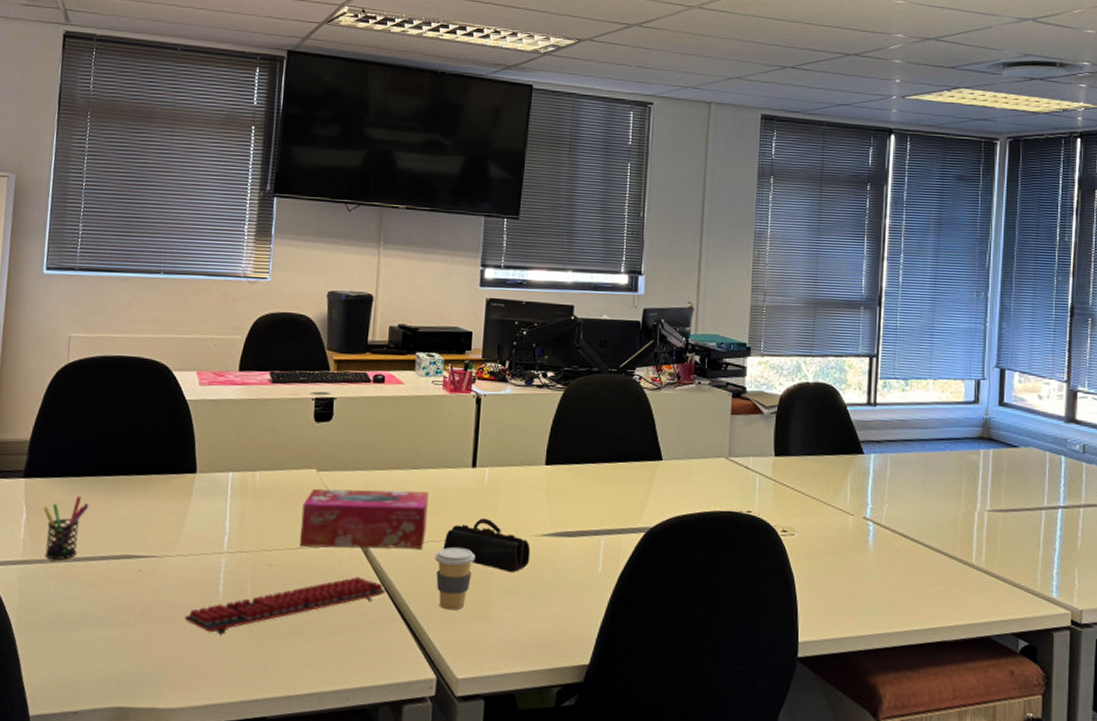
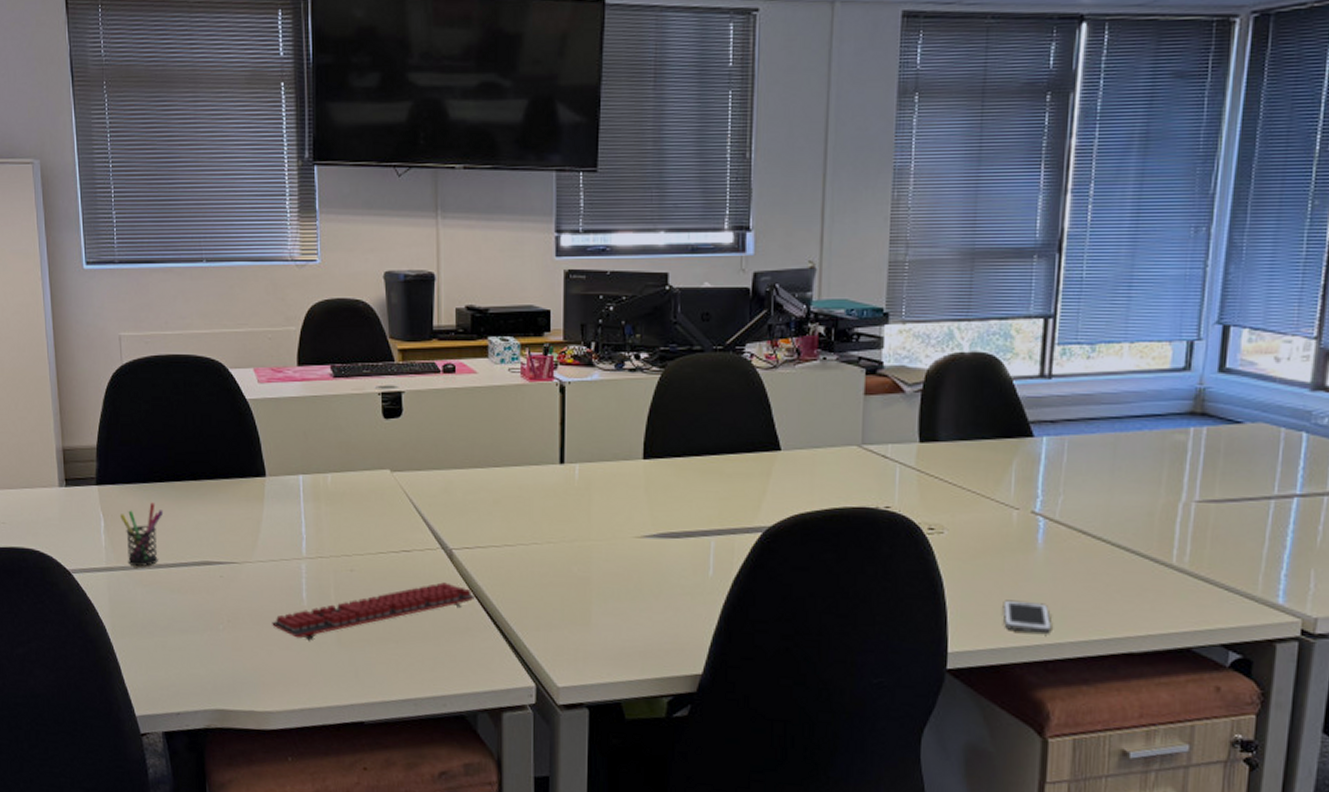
tissue box: present [299,488,429,549] -> none [379,490,514,553]
coffee cup: present [435,546,476,611] -> none [525,550,570,617]
pencil case: present [443,518,531,573] -> none [533,518,631,578]
cell phone: none [842,594,882,625] -> present [1003,600,1052,634]

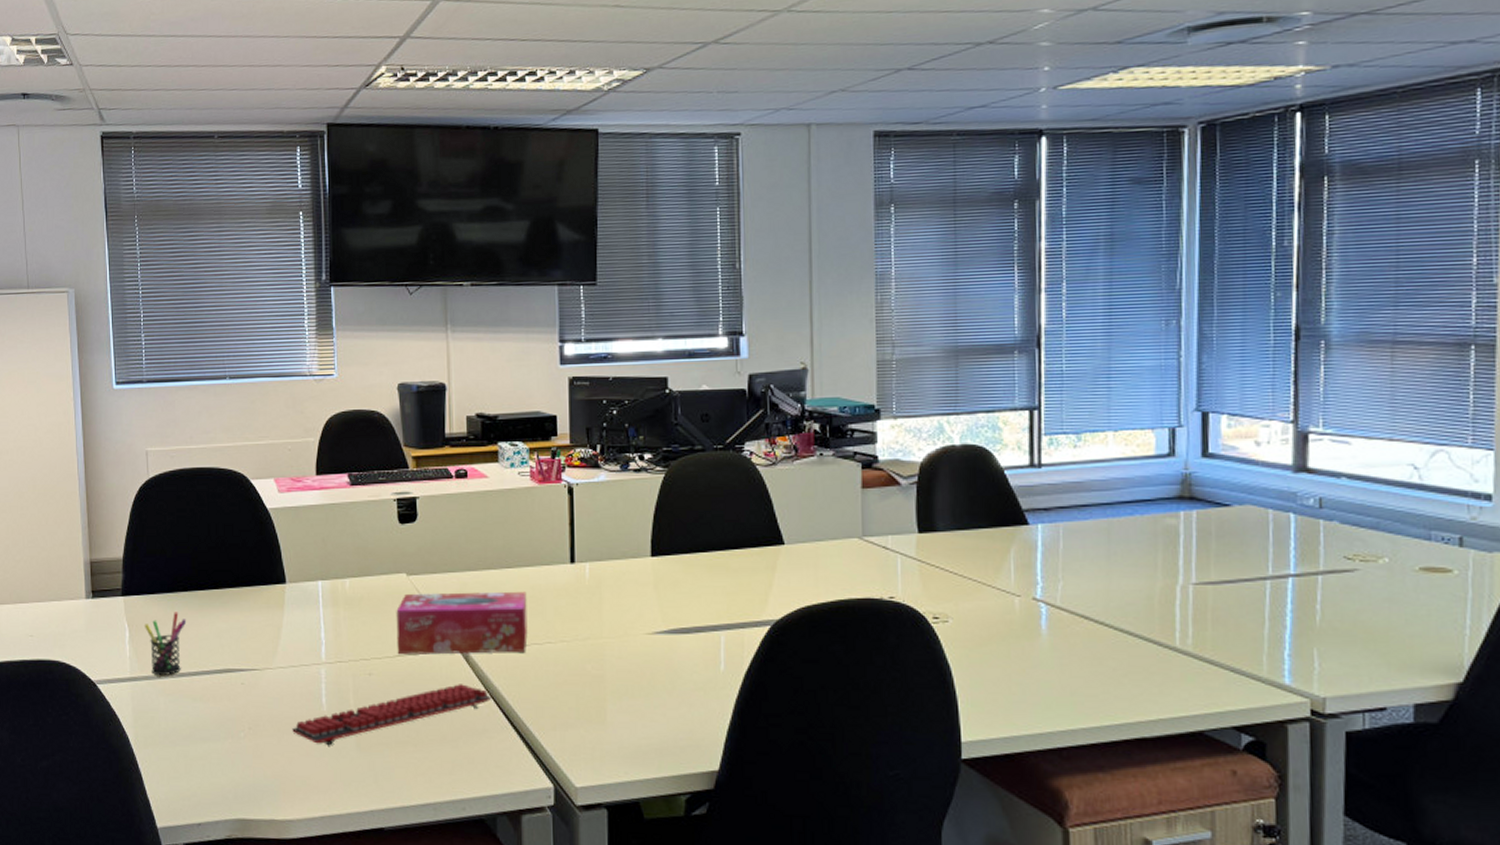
tissue box: none [379,490,514,553] -> present [396,591,528,655]
cell phone: present [1003,600,1052,634] -> none [1012,687,1063,720]

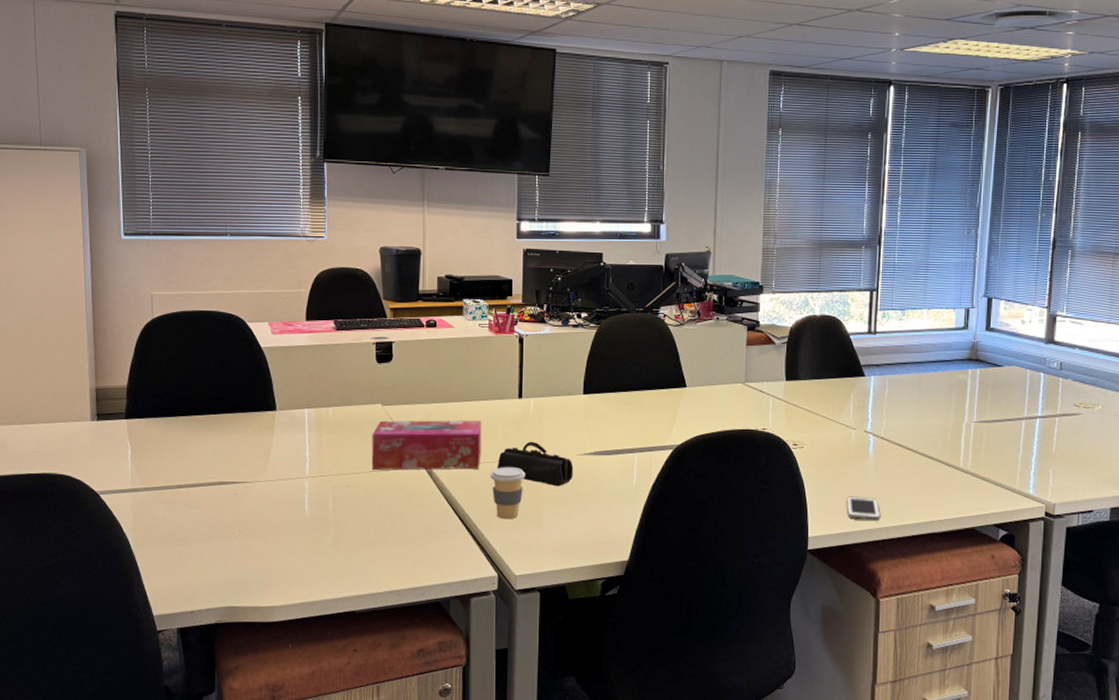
pen holder: present [143,612,187,676] -> none [145,433,185,488]
keyboard: present [292,684,492,746] -> none [278,494,450,545]
coffee cup: none [540,648,584,716] -> present [491,466,526,520]
pencil case: none [547,617,643,675] -> present [497,441,574,487]
cell phone: none [1012,687,1063,720] -> present [846,496,881,520]

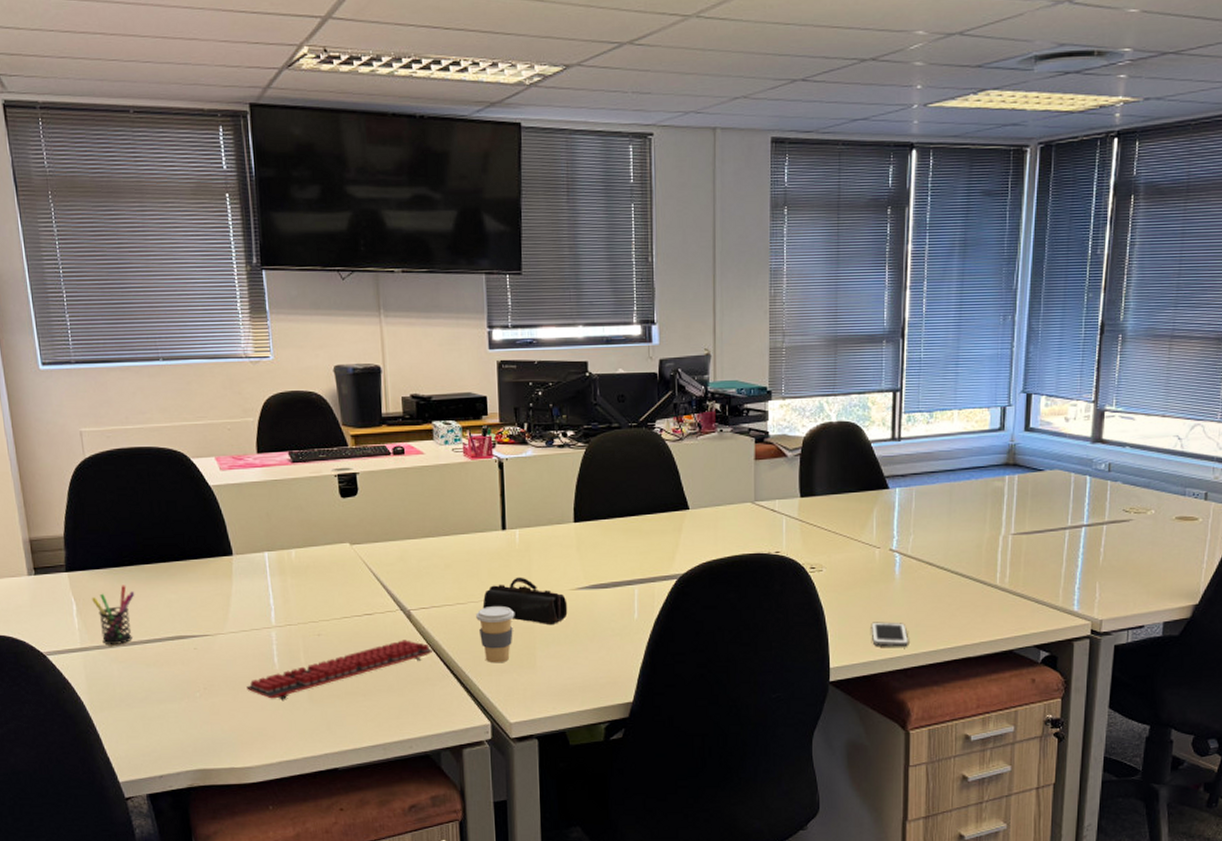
pen holder: none [145,433,185,488] -> present [91,585,135,646]
keyboard: none [278,494,450,545] -> present [247,640,434,700]
tissue box: present [371,420,482,470] -> none [341,556,465,616]

